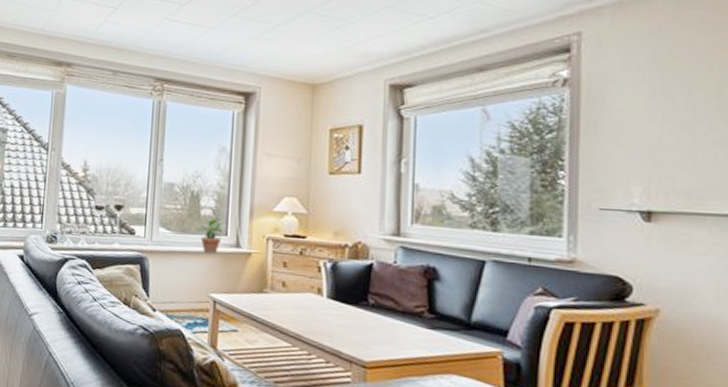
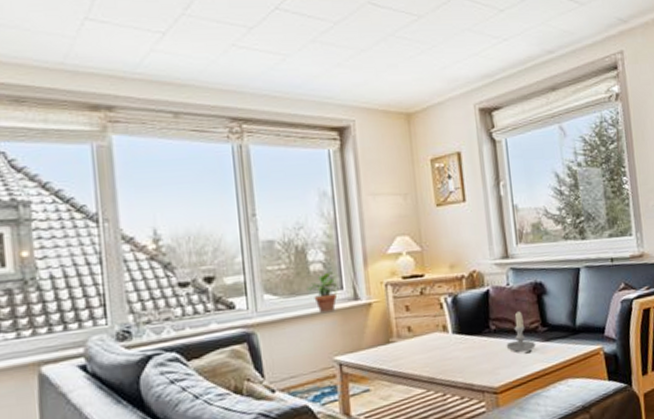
candle: none [383,291,418,335] -> present [506,311,536,353]

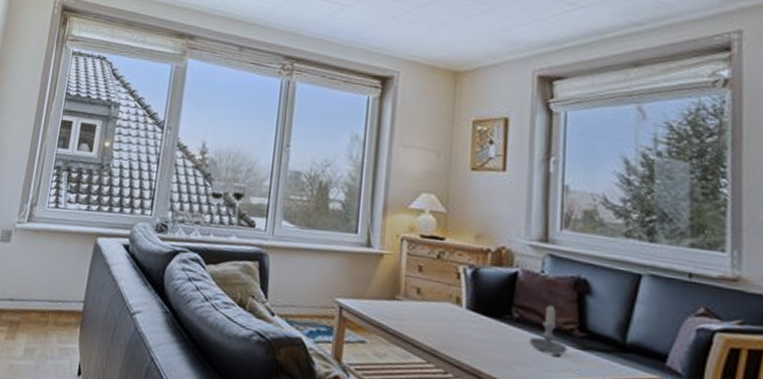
potted plant: present [306,271,338,314] -> none [322,213,352,254]

